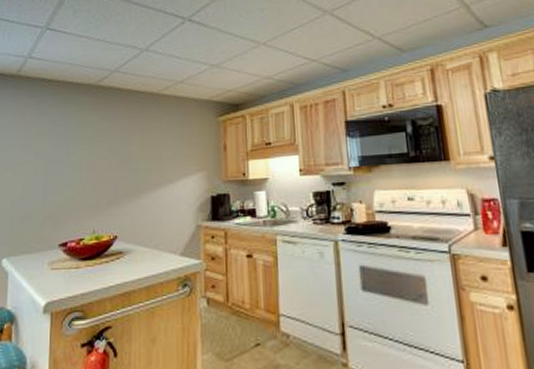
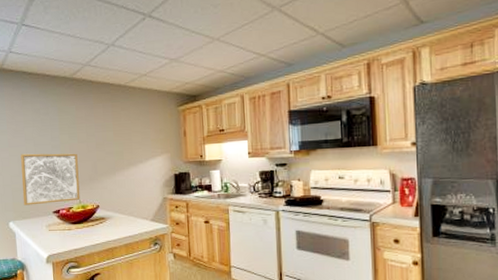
wall art: none [23,171,96,237] -> present [21,153,80,206]

